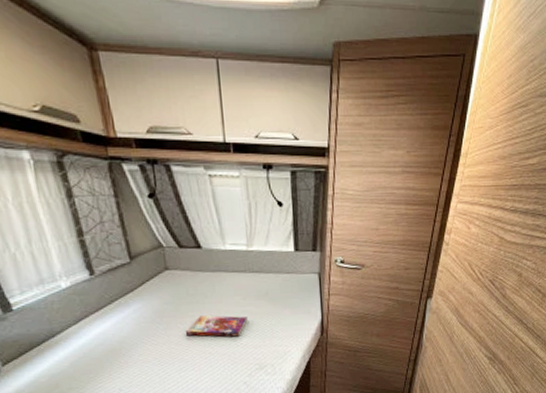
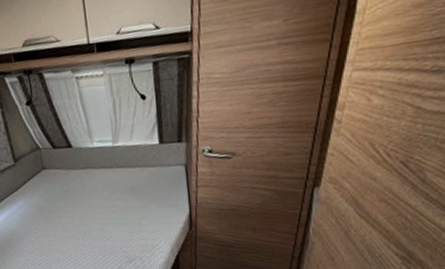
book: present [185,315,248,338] -> none [61,210,116,231]

